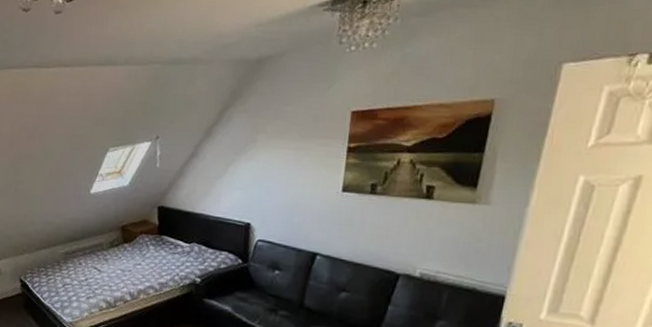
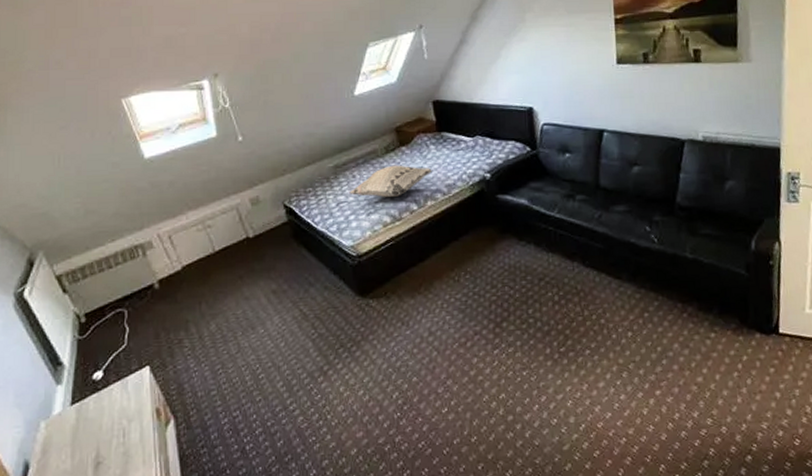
decorative pillow: none [74,258,150,287] -> present [349,165,433,197]

